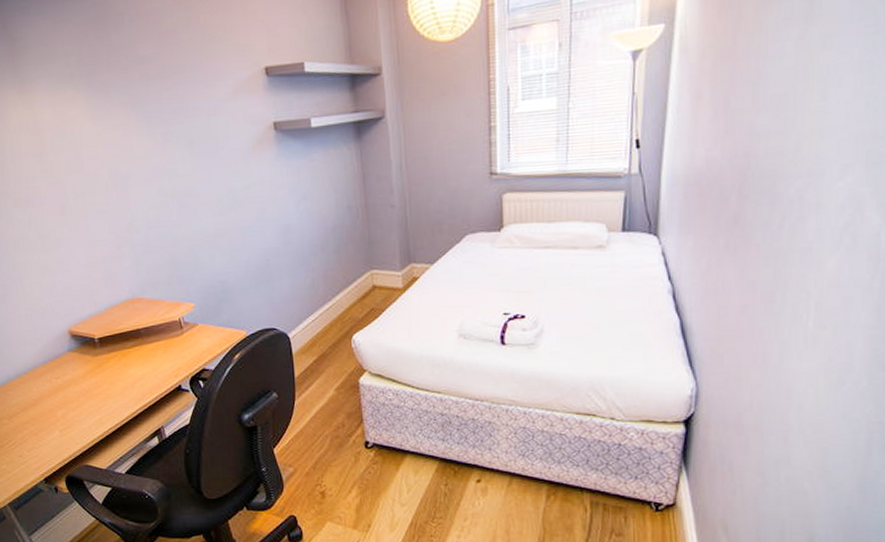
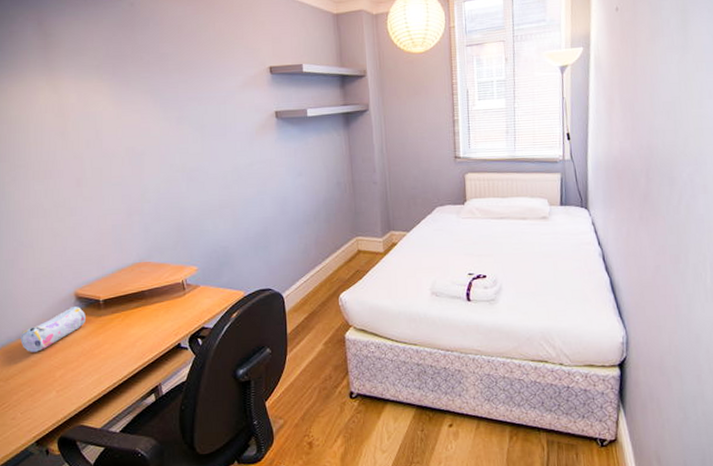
pencil case: none [19,345,82,391] -> present [20,307,85,352]

